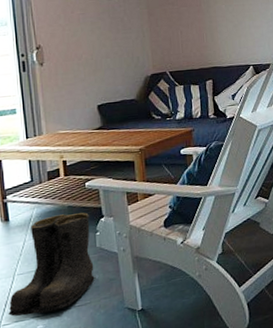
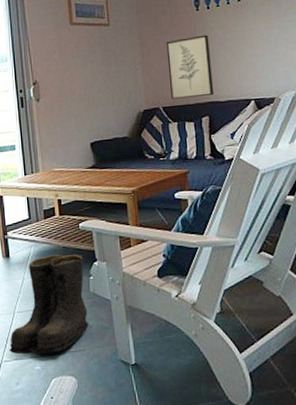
wall art: none [173,7,217,65] -> present [166,34,214,100]

